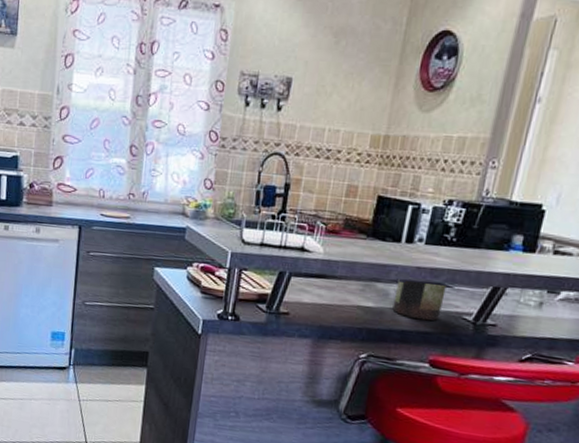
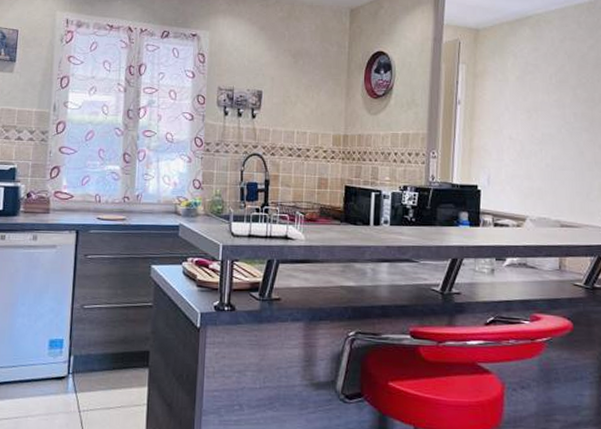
jar: present [392,279,447,321] -> none [371,258,414,295]

